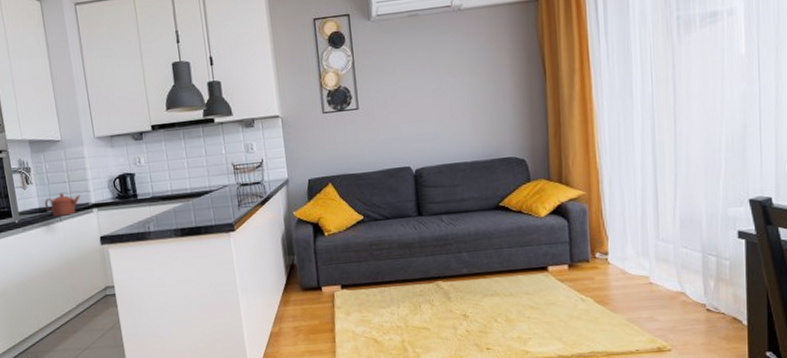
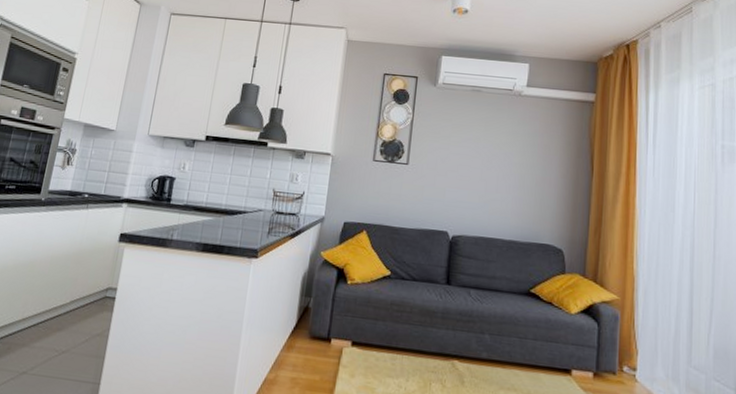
teapot: present [44,192,80,217] -> none [76,180,115,205]

